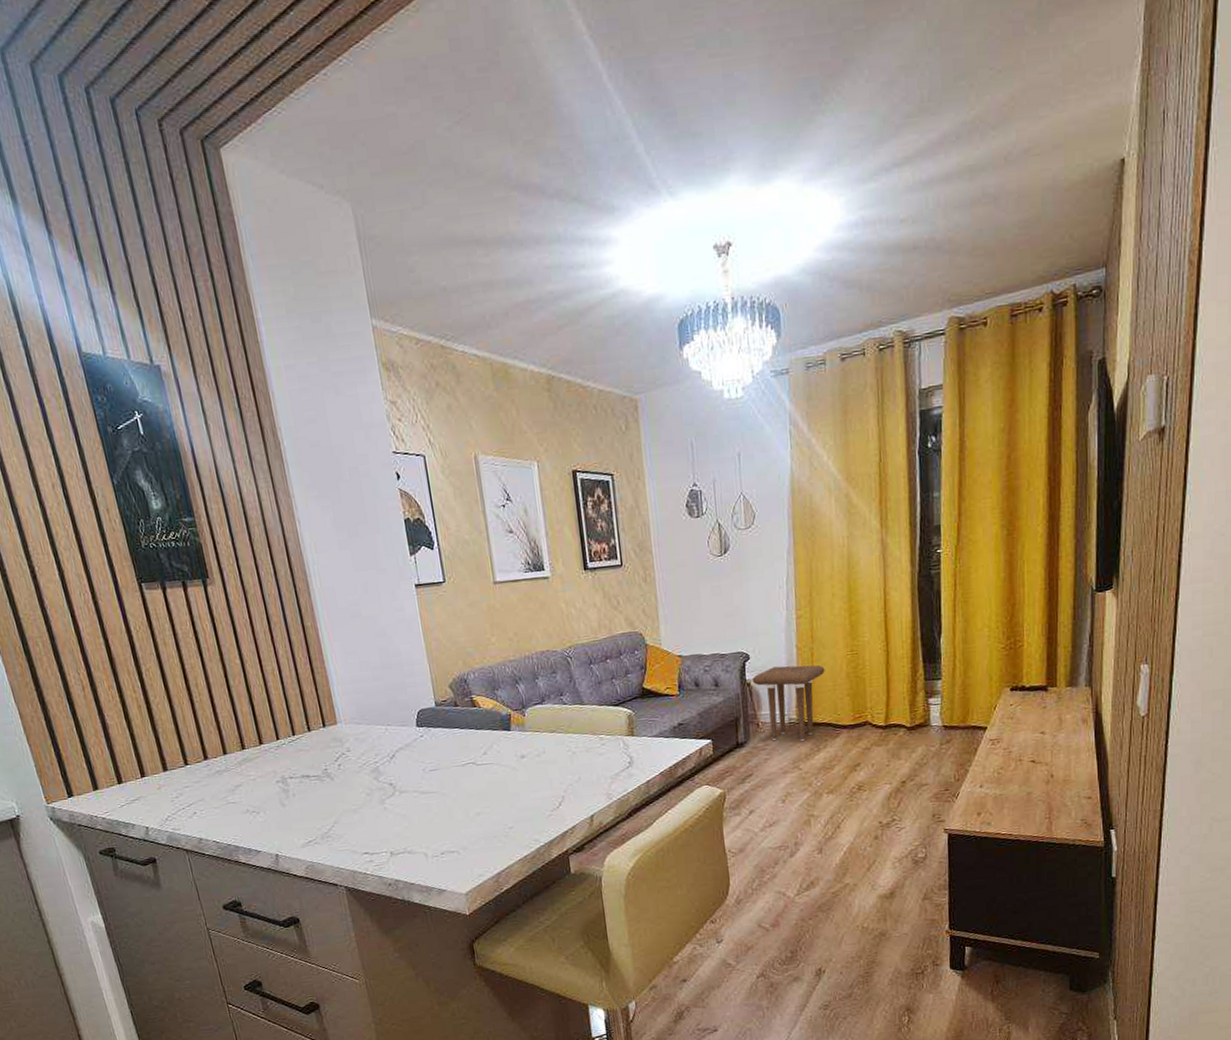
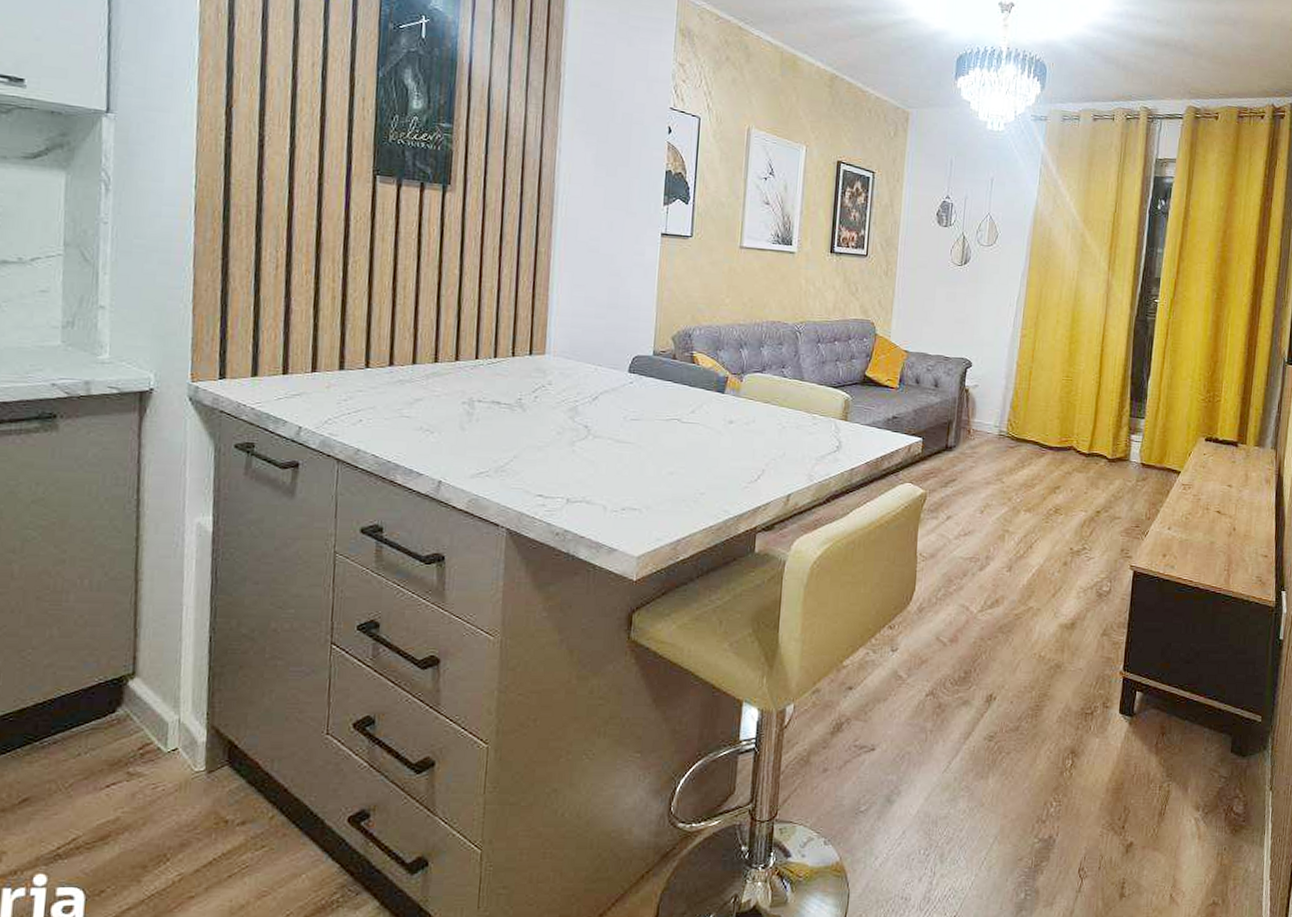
side table: present [752,664,825,742] -> none [970,378,1040,456]

